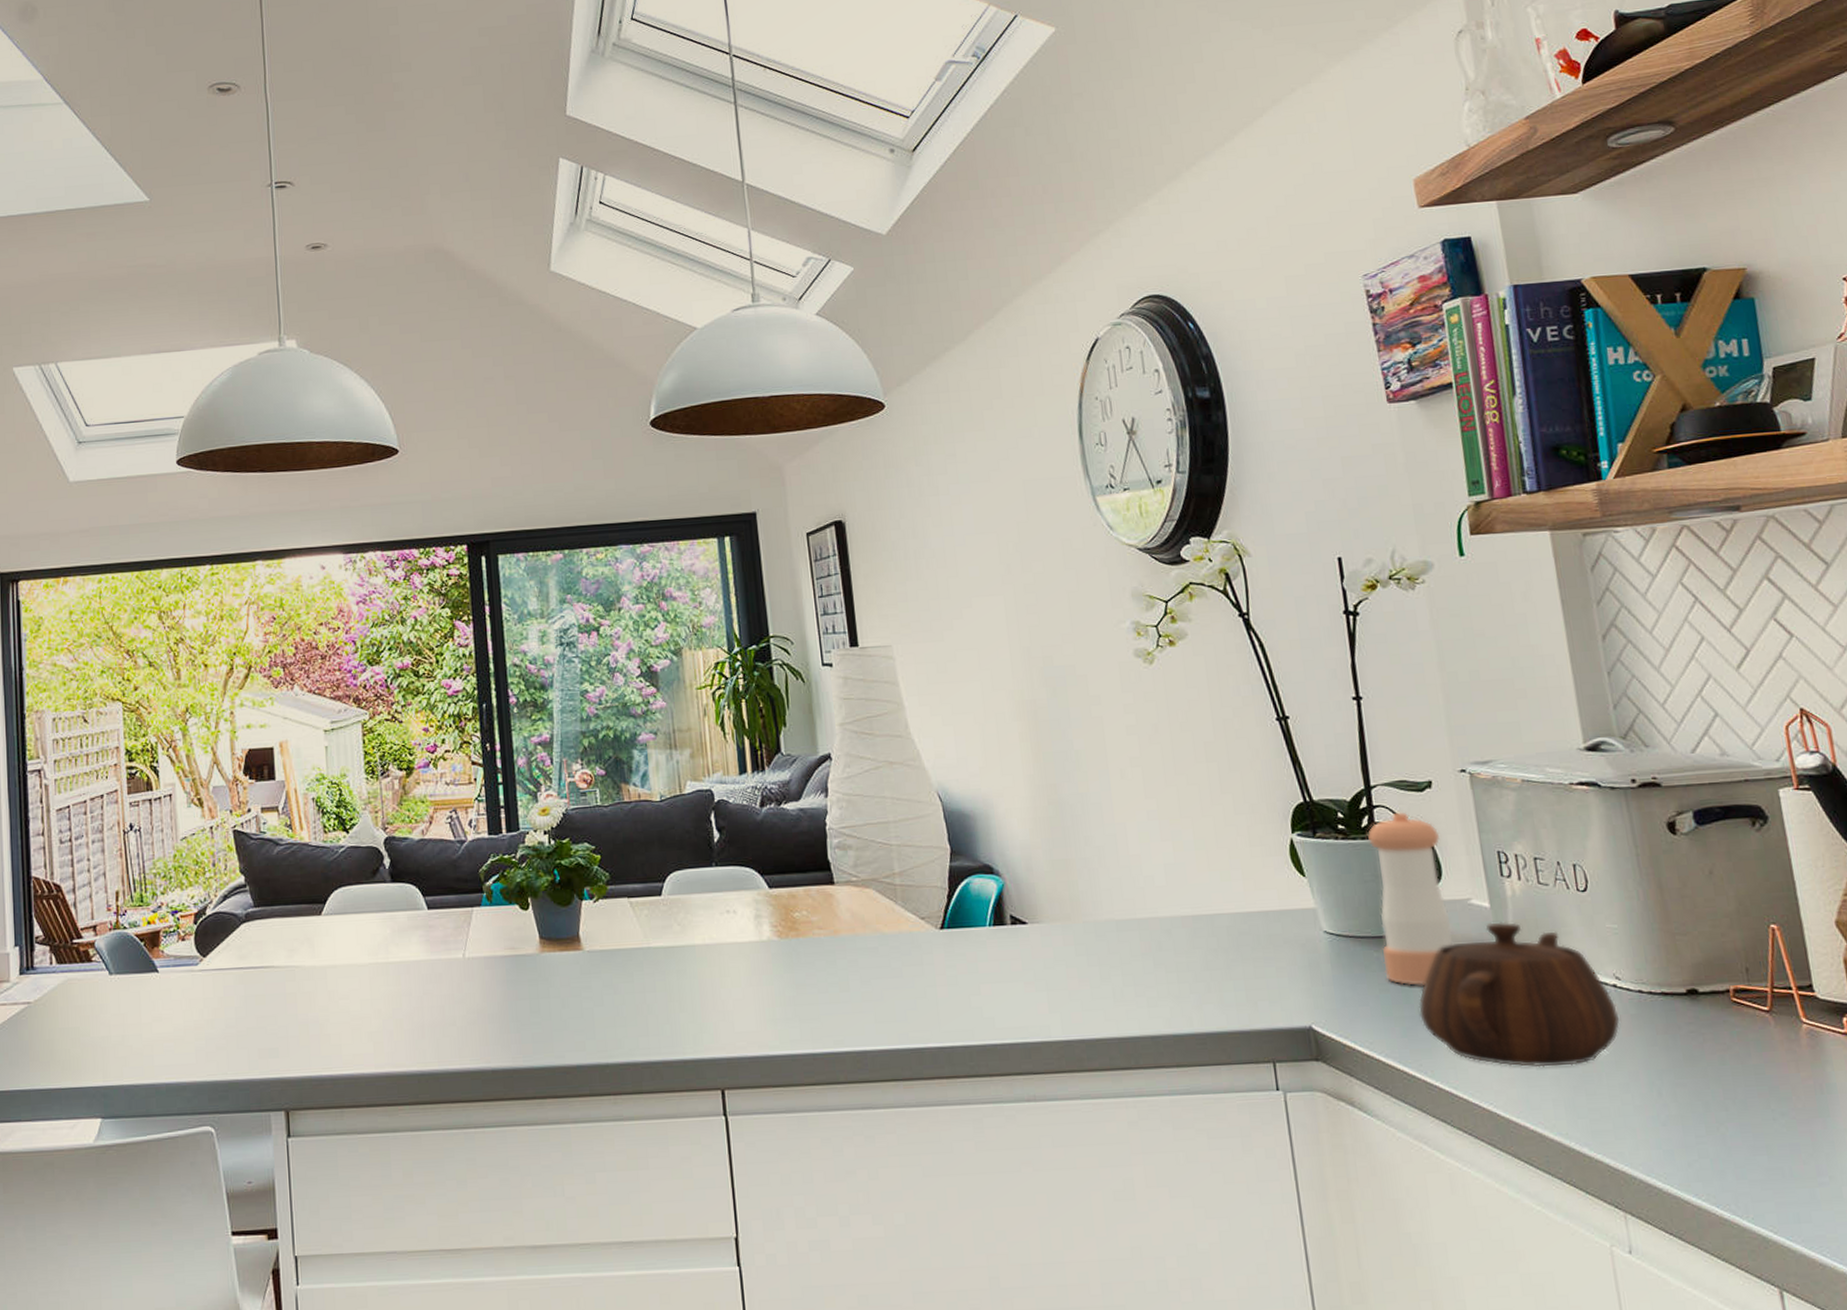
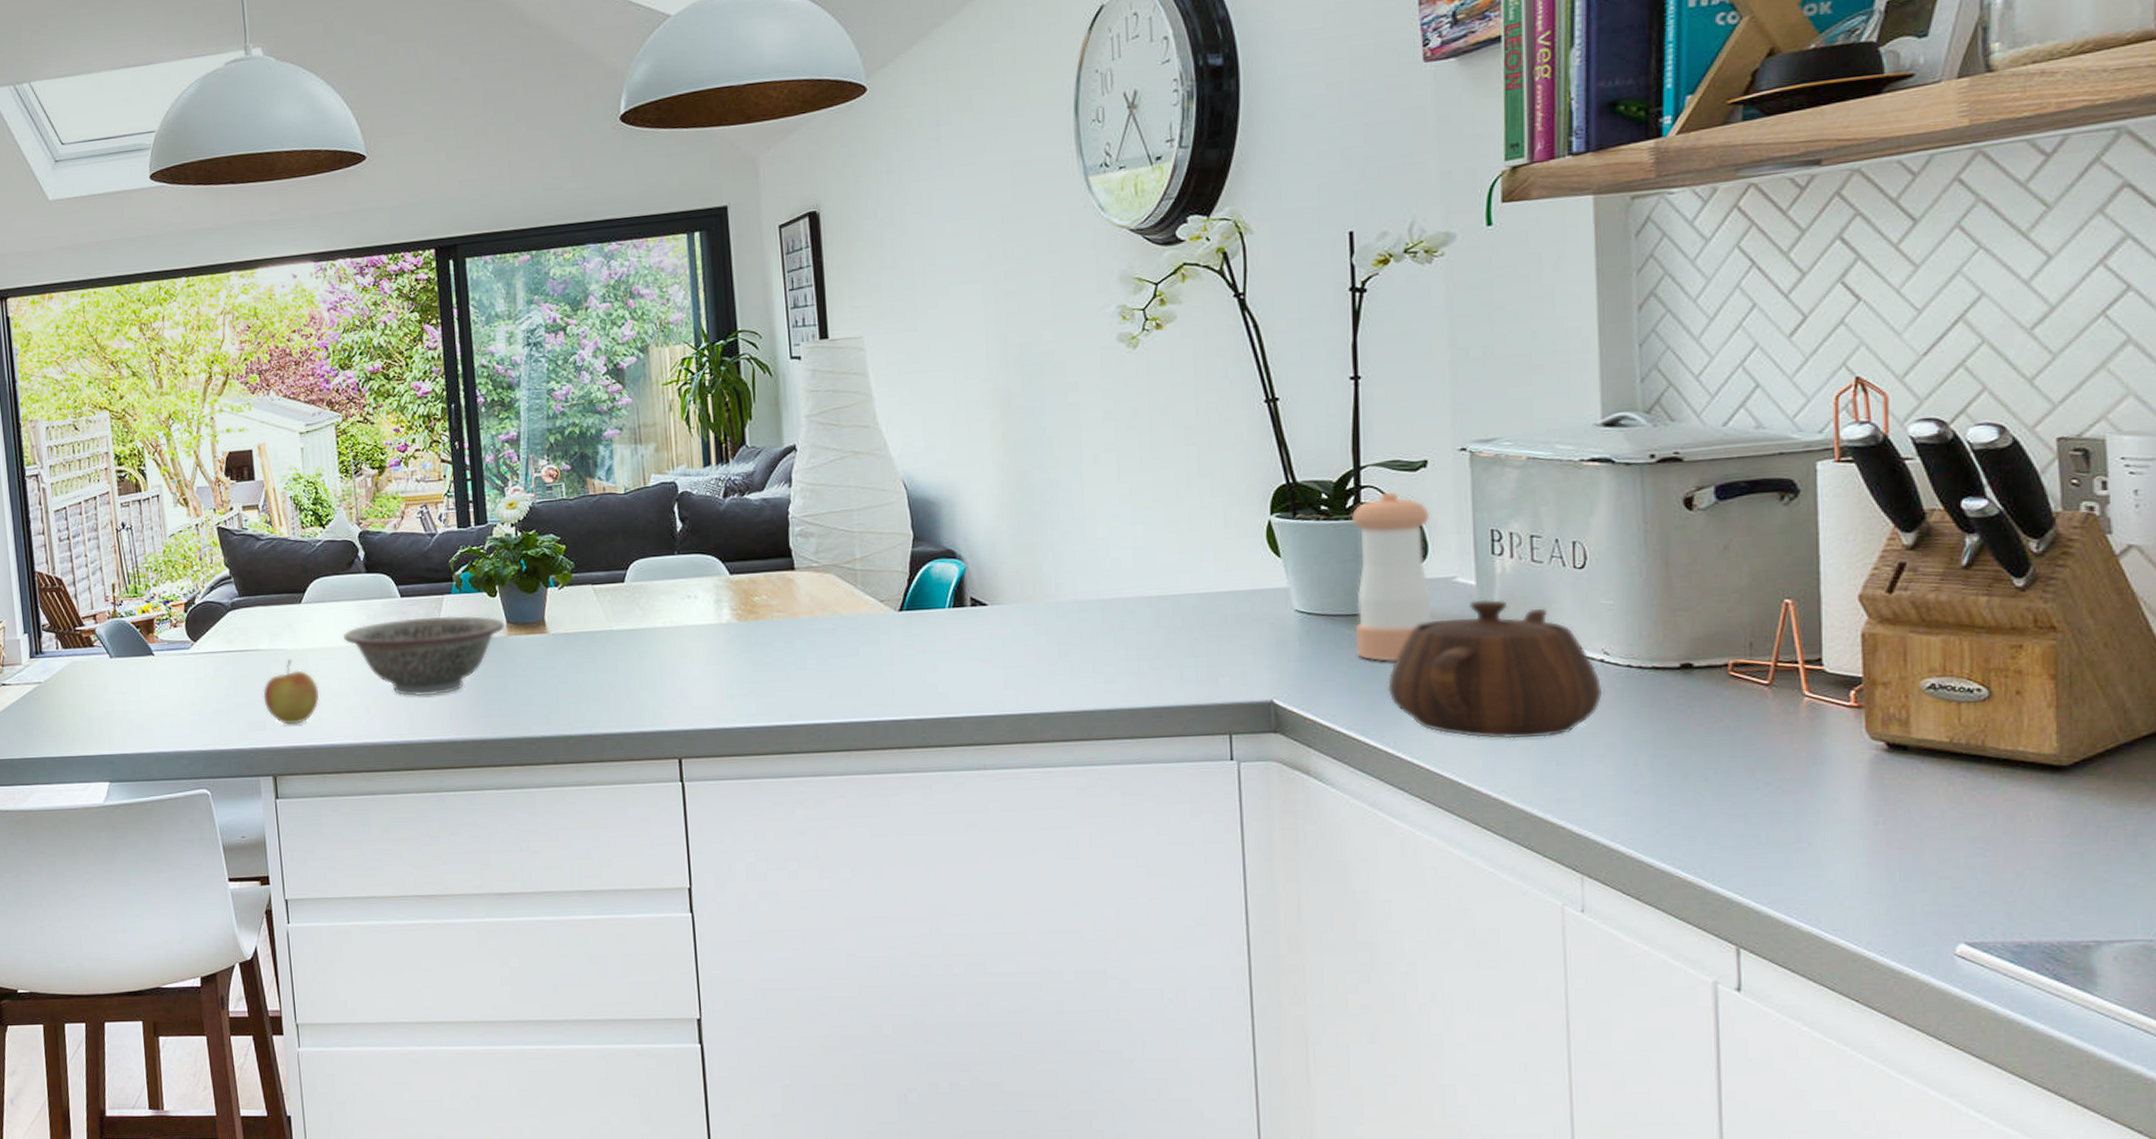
apple: none [277,978,339,1052] -> present [263,660,320,725]
decorative bowl: none [365,930,538,1020] -> present [342,615,505,697]

